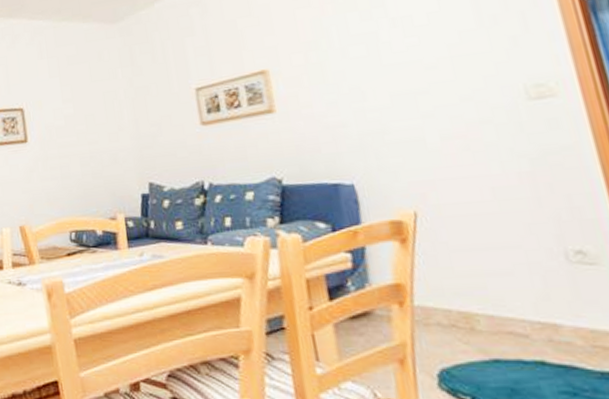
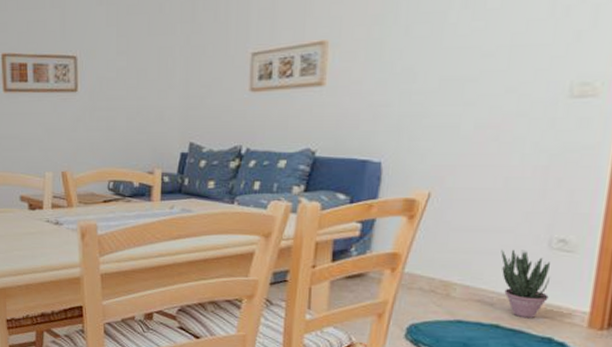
potted plant: none [515,266,591,350] -> present [501,249,550,319]

